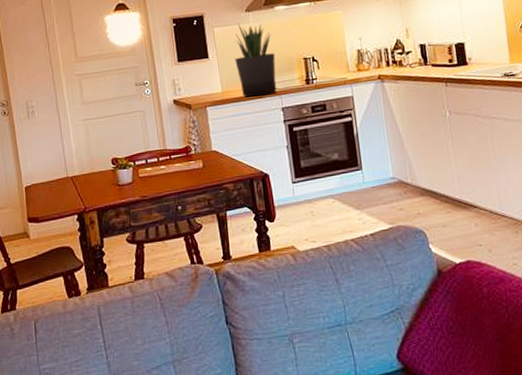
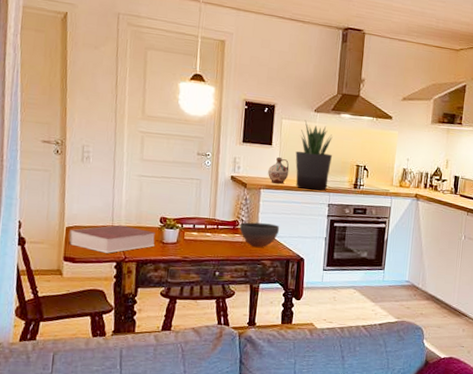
book: none [28,174,112,207] -> present [68,224,155,253]
bowl: none [192,142,236,172] -> present [239,222,280,248]
ceramic jug: none [210,69,233,98] -> present [268,157,289,184]

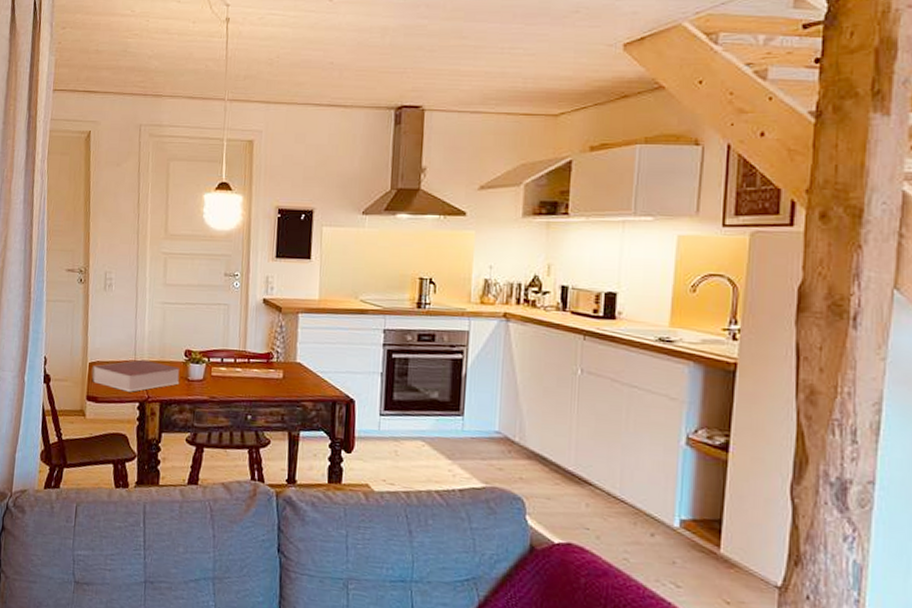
bowl: present [239,222,280,248] -> none [274,354,323,386]
ceramic jug: present [268,157,289,184] -> none [307,273,333,306]
planter: present [295,120,333,191] -> none [340,225,387,313]

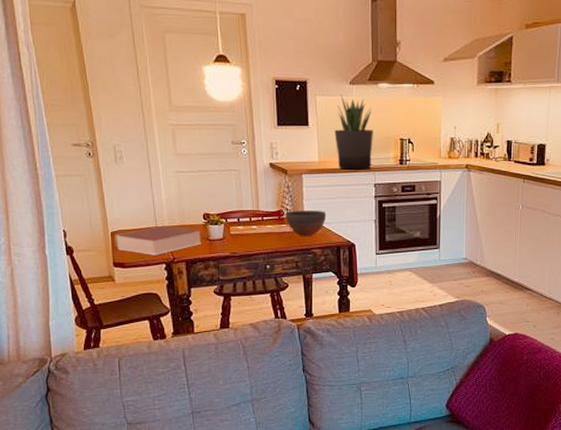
bowl: none [274,354,323,386] -> present [284,210,327,237]
planter: none [340,225,387,313] -> present [334,94,373,170]

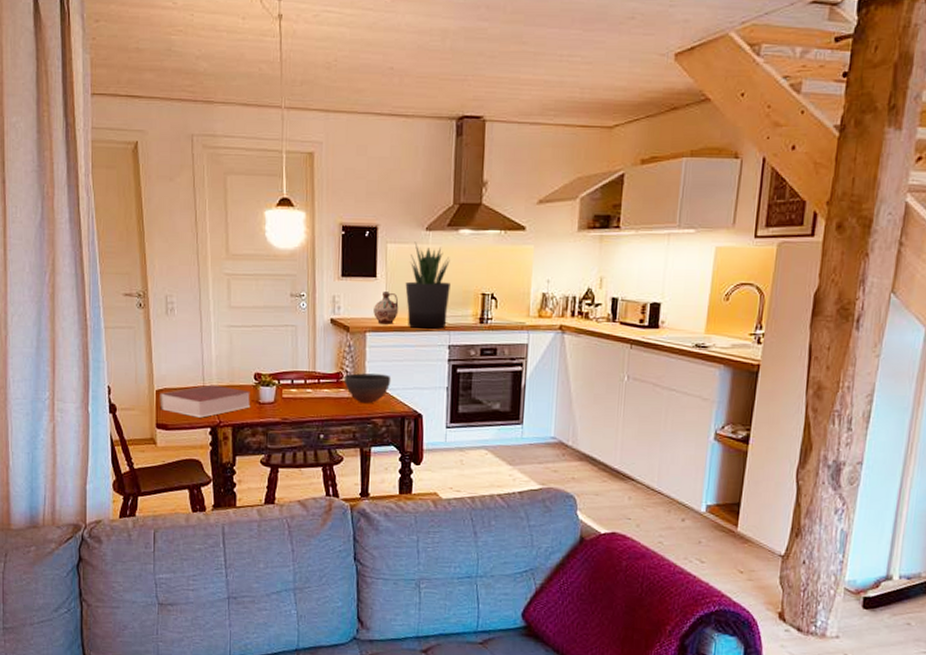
ceramic jug: none [308,138,330,167] -> present [373,292,399,324]

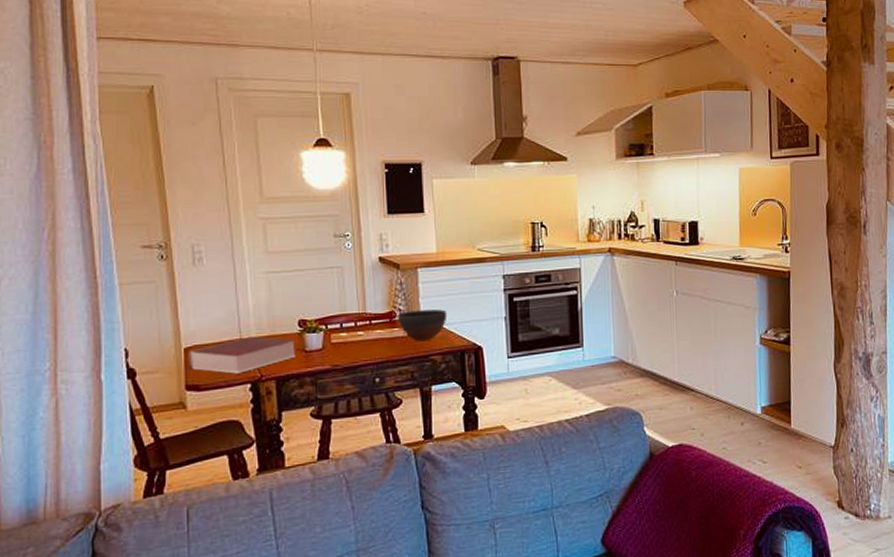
ceramic jug: present [373,292,399,324] -> none [424,226,450,259]
planter: present [405,241,450,329] -> none [454,176,500,261]

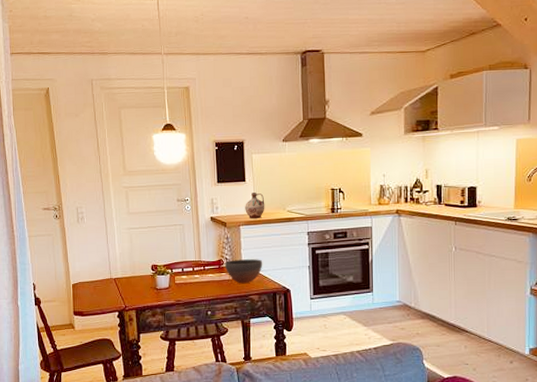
book: present [188,336,297,374] -> none [75,277,150,304]
ceramic jug: none [424,226,450,259] -> present [245,192,265,219]

